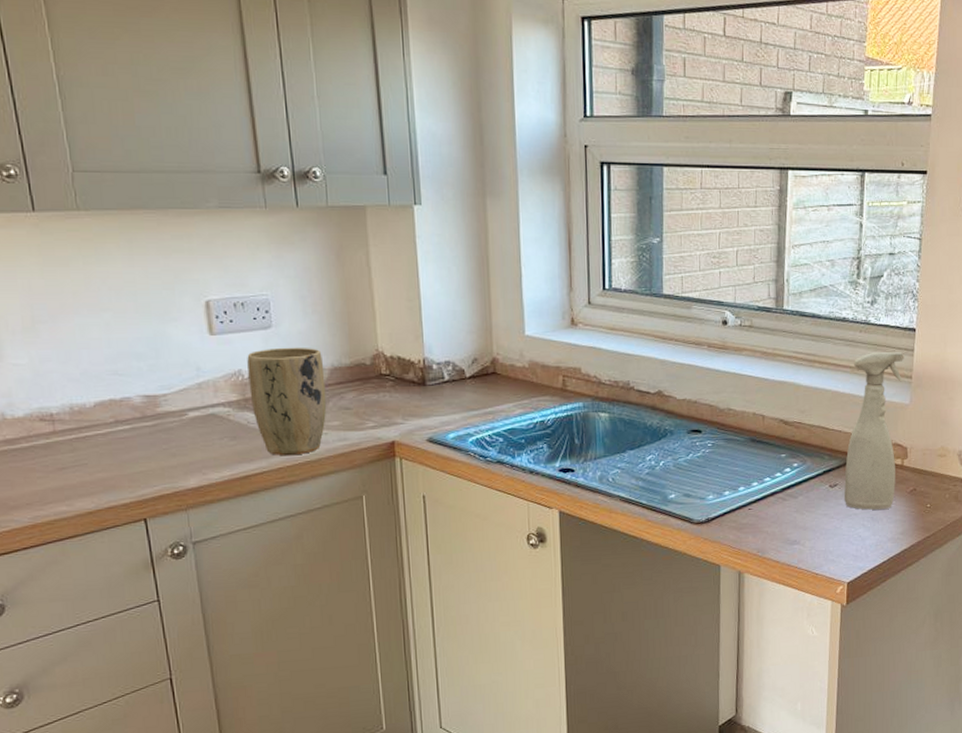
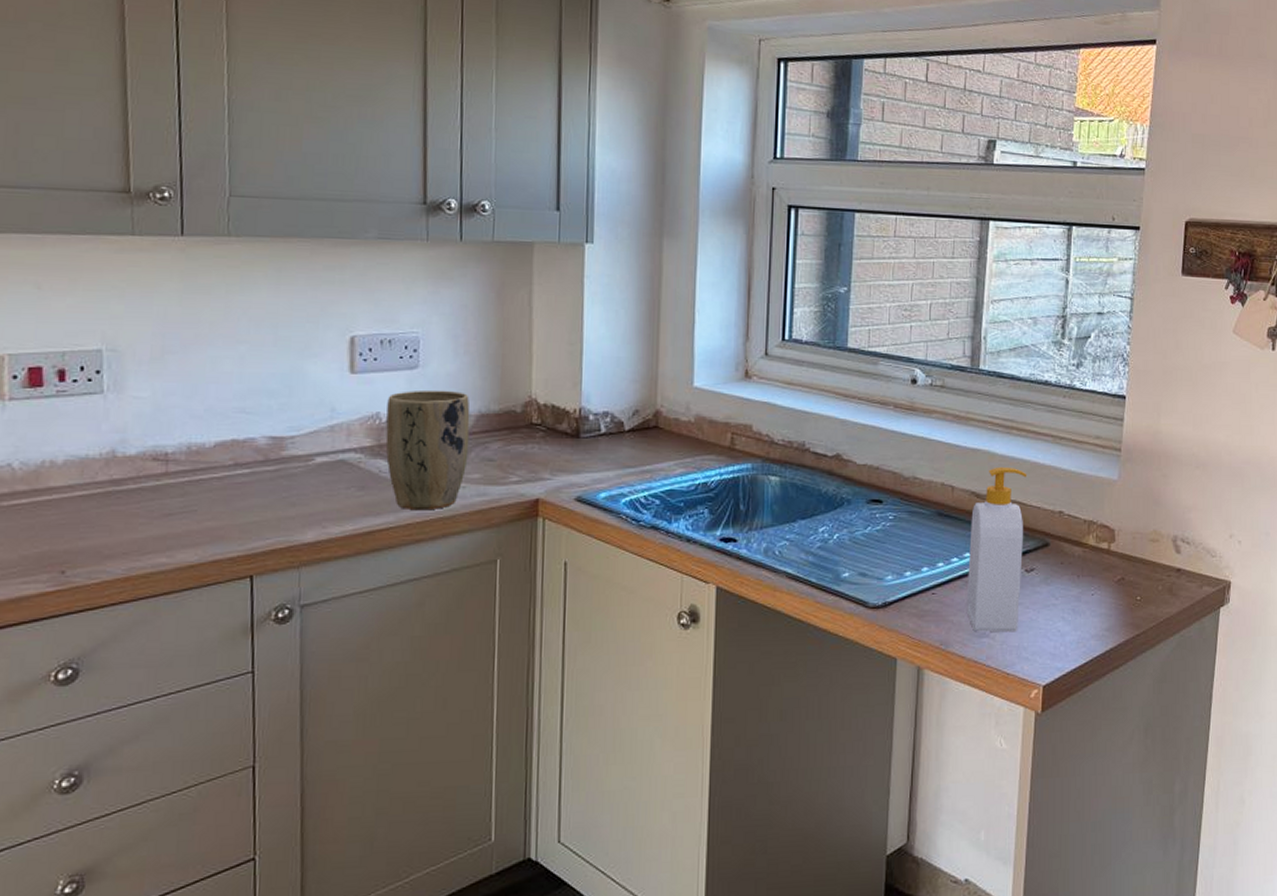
soap bottle: none [778,396,829,540] -> present [966,466,1027,633]
spray bottle: present [844,351,904,510] -> none [1042,419,1113,600]

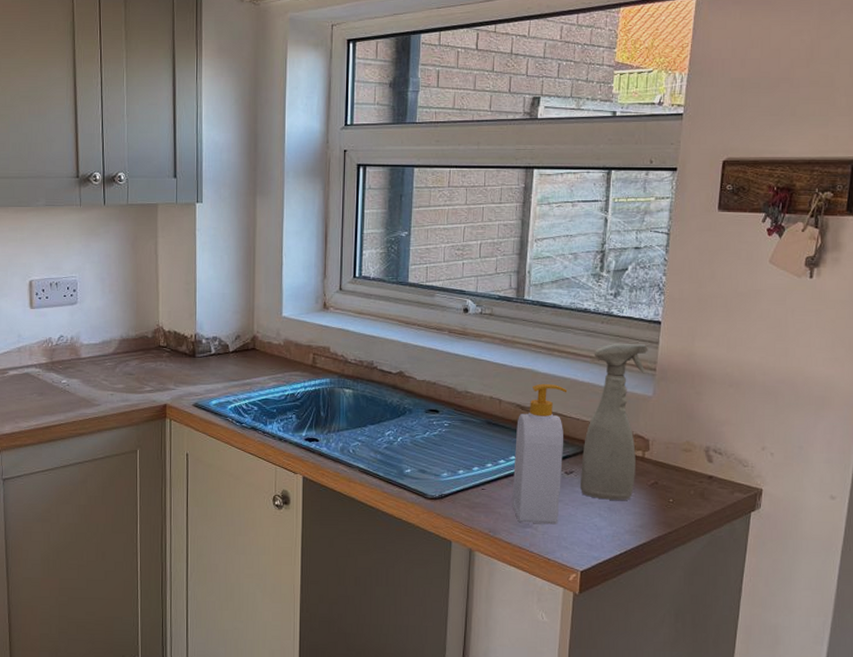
plant pot: present [385,390,470,511] -> none [56,320,115,412]
spray bottle: none [1042,419,1113,600] -> present [581,343,648,500]

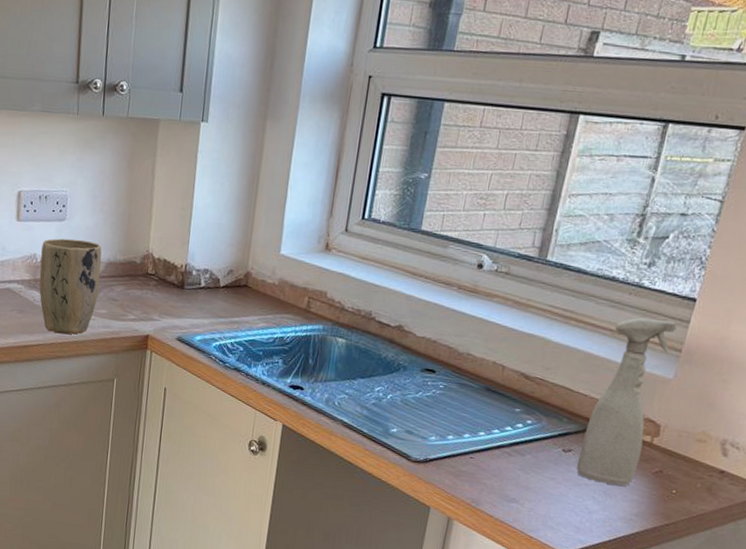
plant pot: none [56,320,115,412] -> present [39,238,102,334]
soap bottle: present [512,383,568,525] -> none [500,353,579,503]

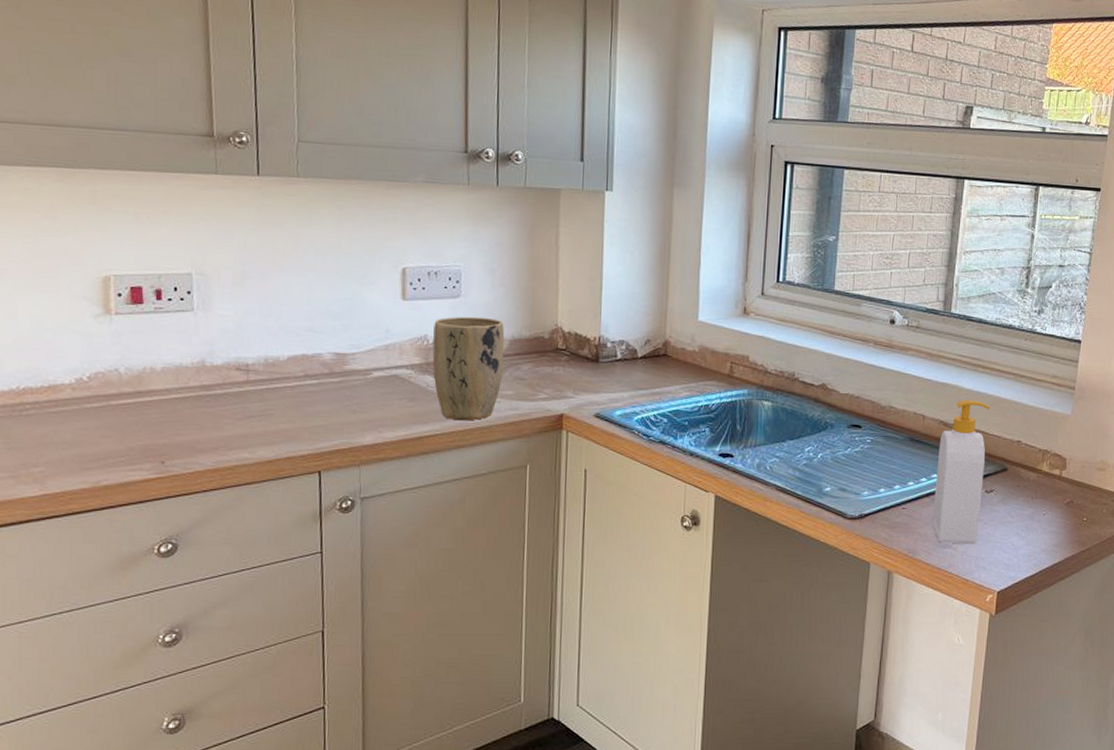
soap bottle: none [500,353,579,503] -> present [932,399,990,545]
spray bottle: present [577,318,677,486] -> none [1000,360,1068,519]

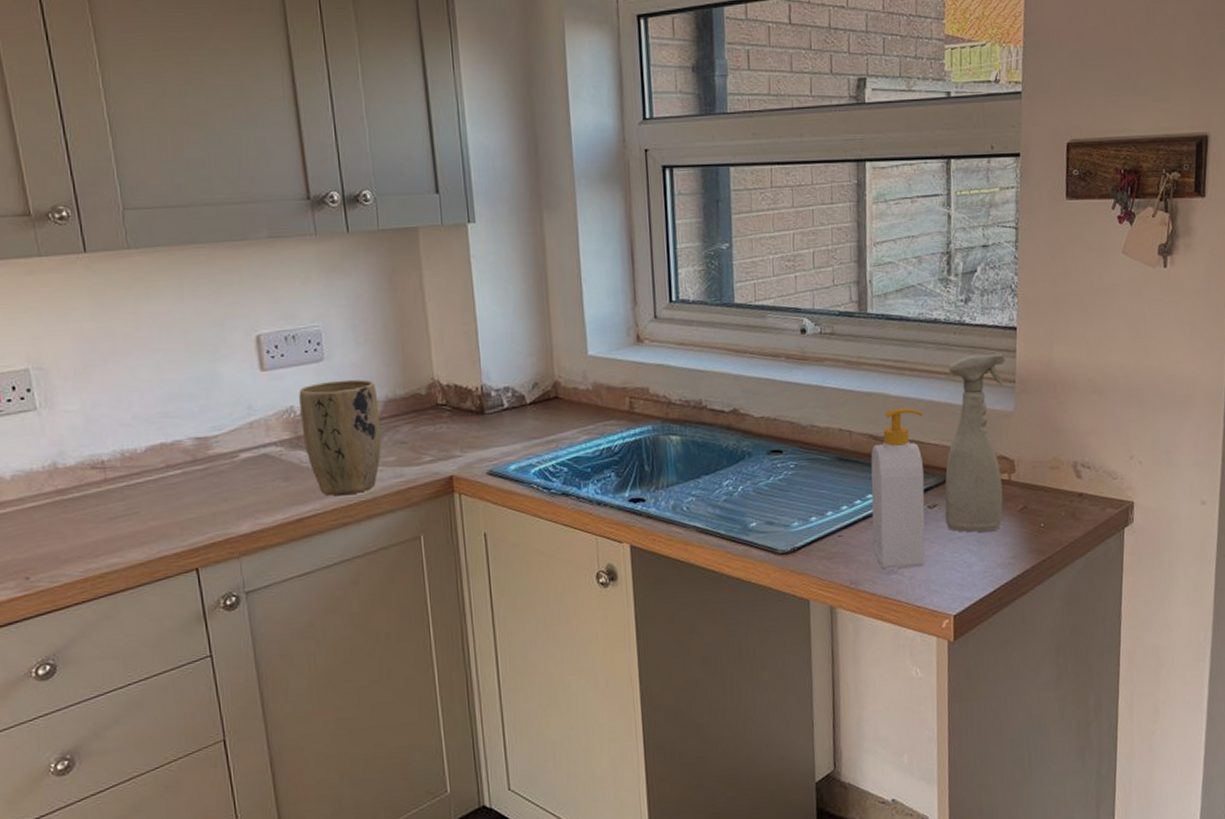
spray bottle: none [1000,360,1068,519] -> present [945,354,1006,532]

